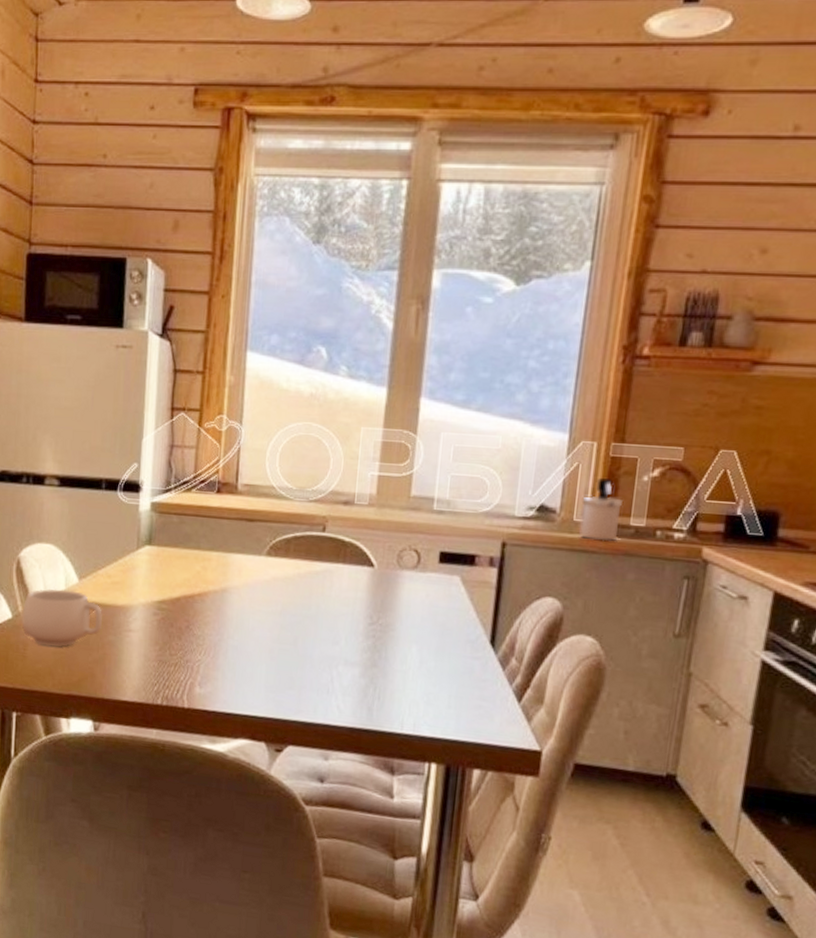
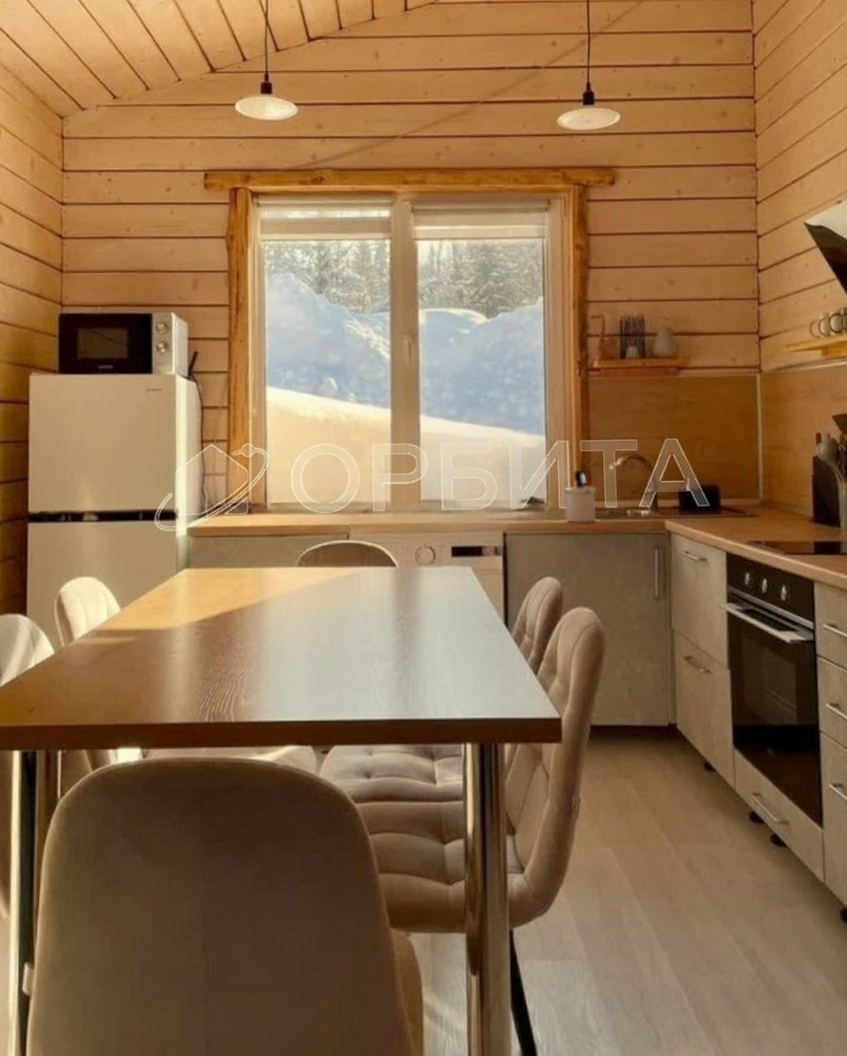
mug: present [21,589,102,647] -> none [64,620,145,678]

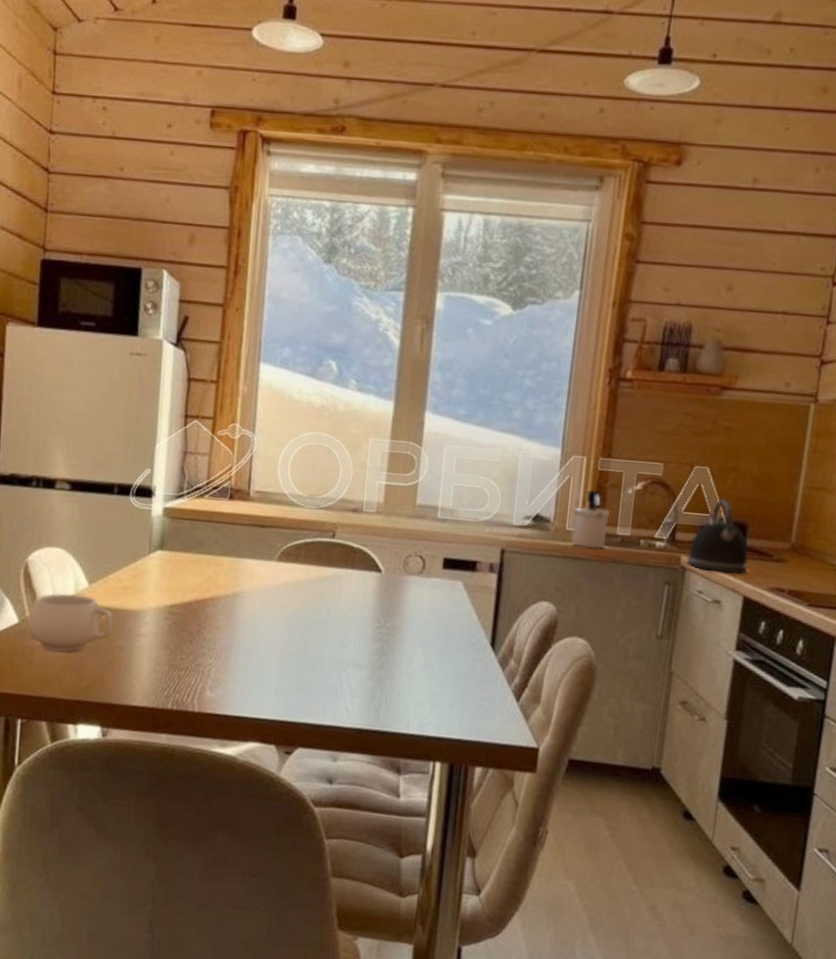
mug: none [64,620,145,678] -> present [28,593,113,652]
kettle: none [670,466,726,533] -> present [686,499,749,574]

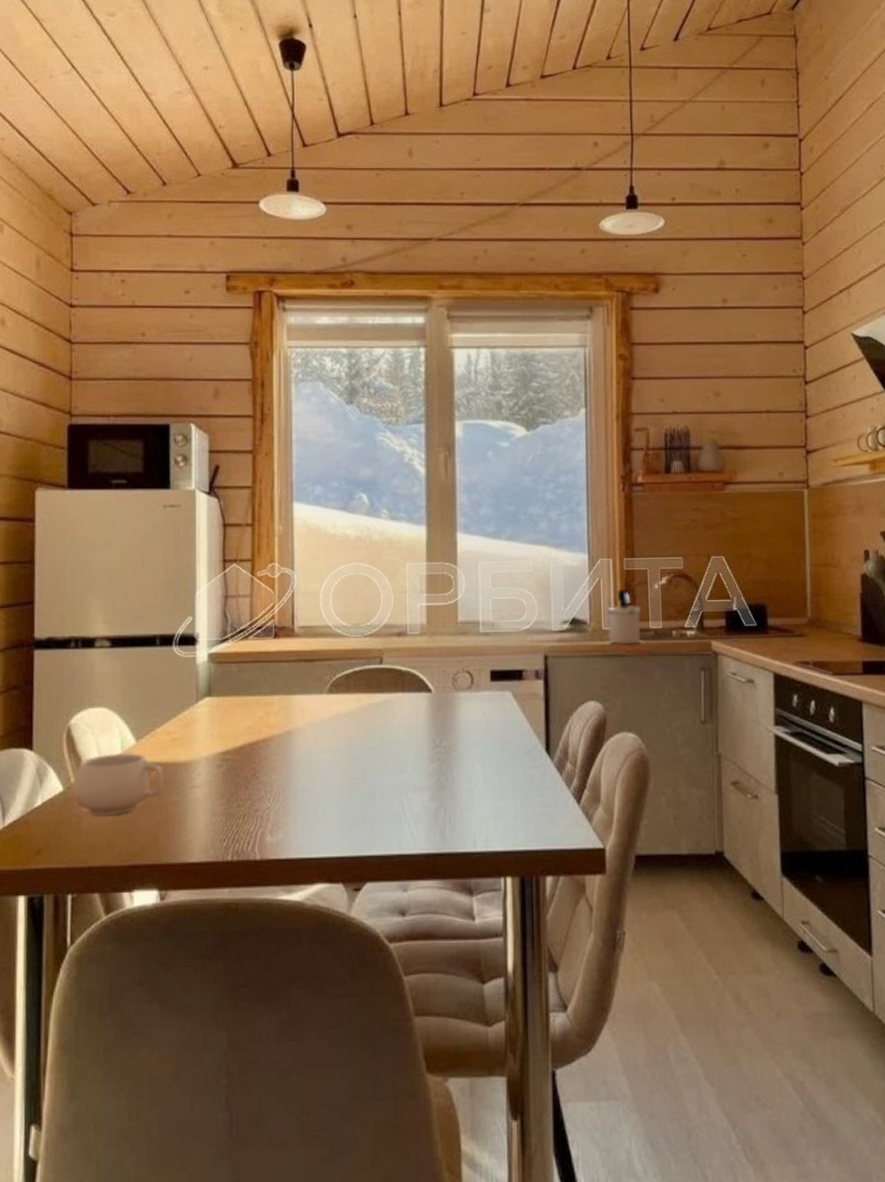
kettle: present [686,499,749,574] -> none [716,584,774,654]

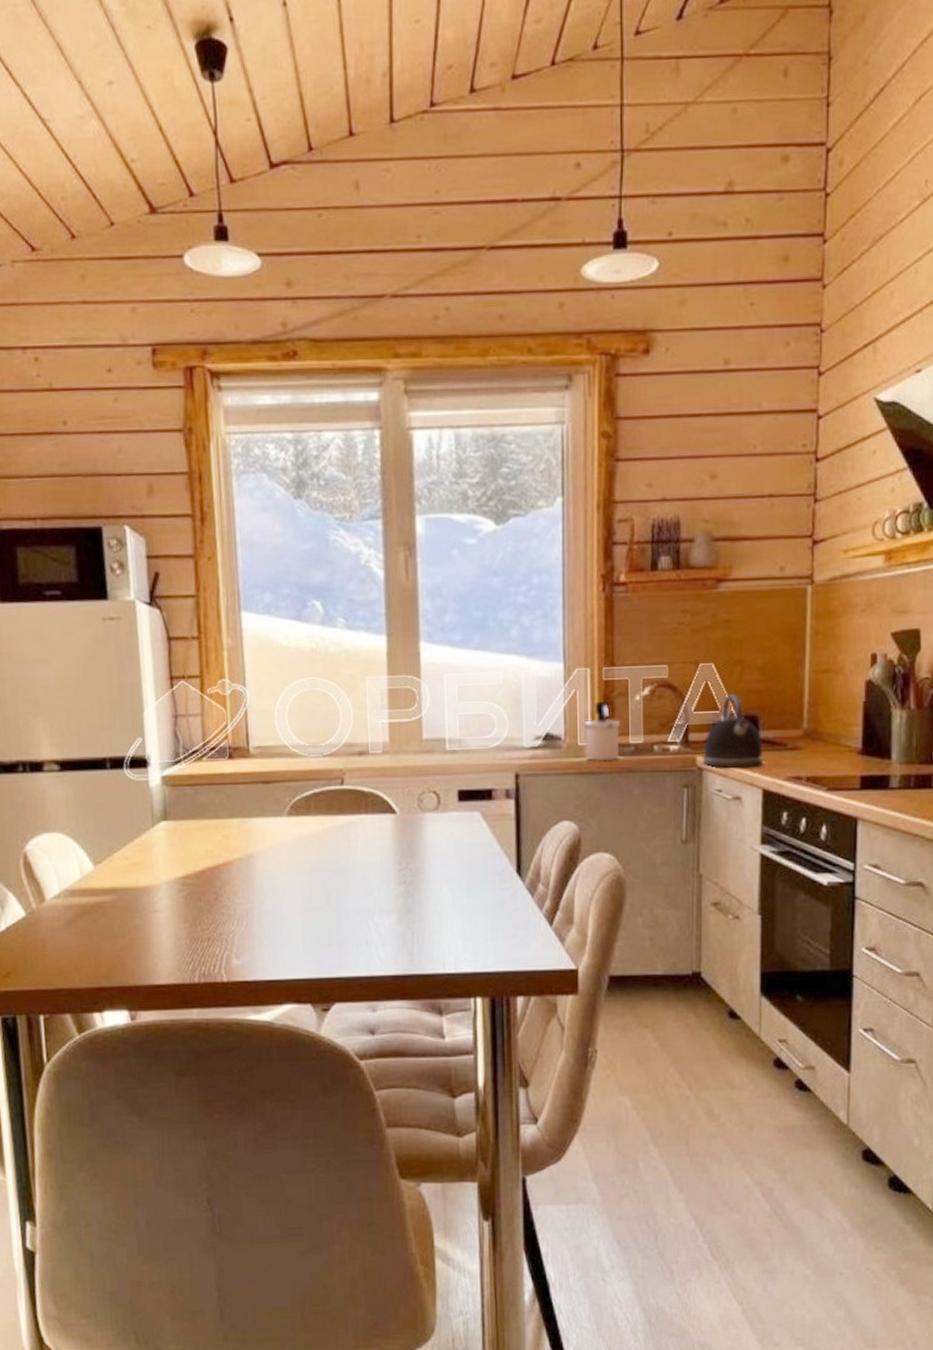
mug: present [74,753,163,816] -> none [36,878,125,940]
kettle: none [716,584,774,654] -> present [702,694,764,769]

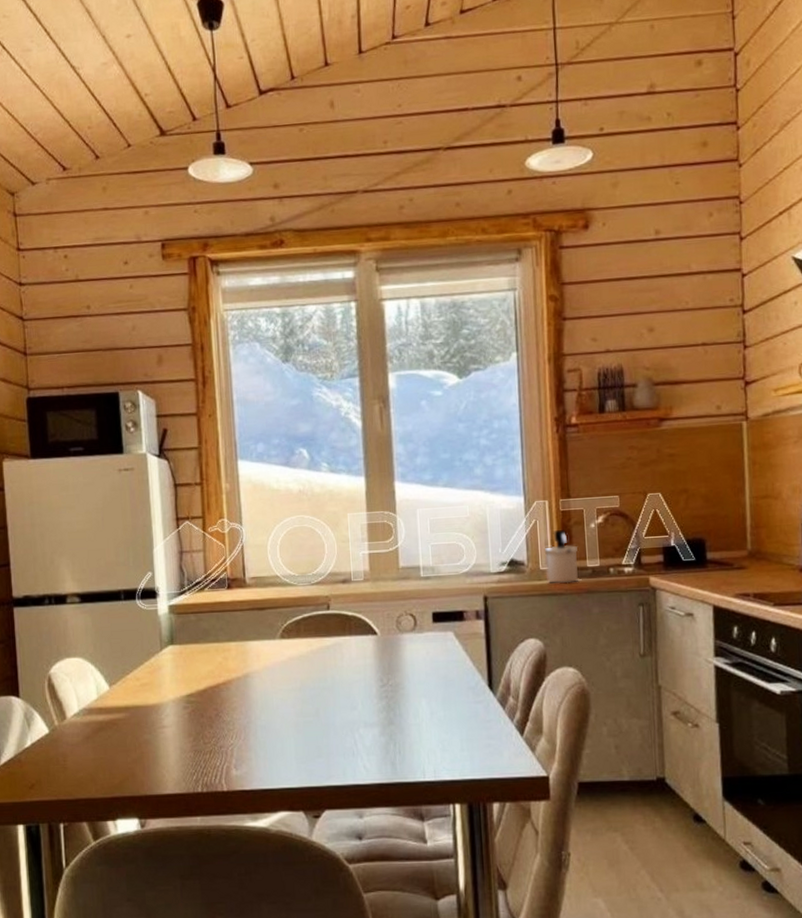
kettle: present [702,694,764,769] -> none [655,520,713,588]

